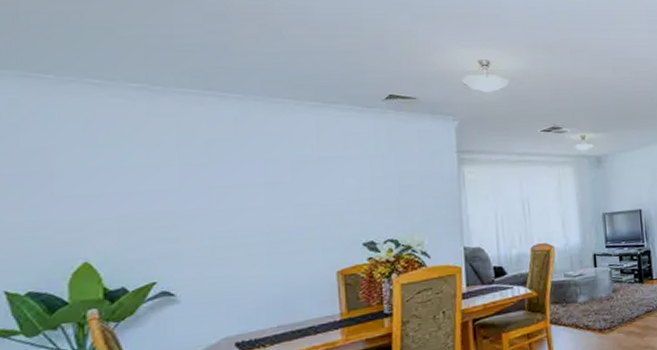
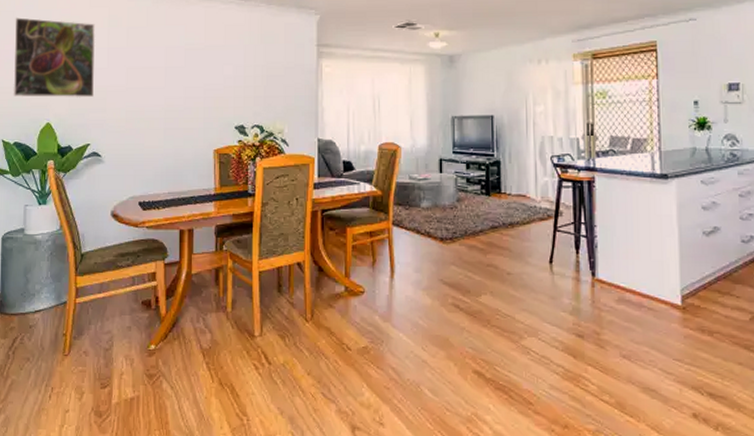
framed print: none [20,131,159,234] -> present [13,17,96,98]

